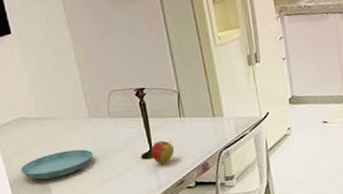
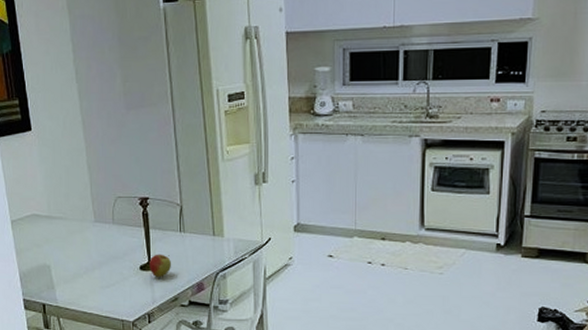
saucer: present [19,149,94,180] -> none [29,252,95,277]

